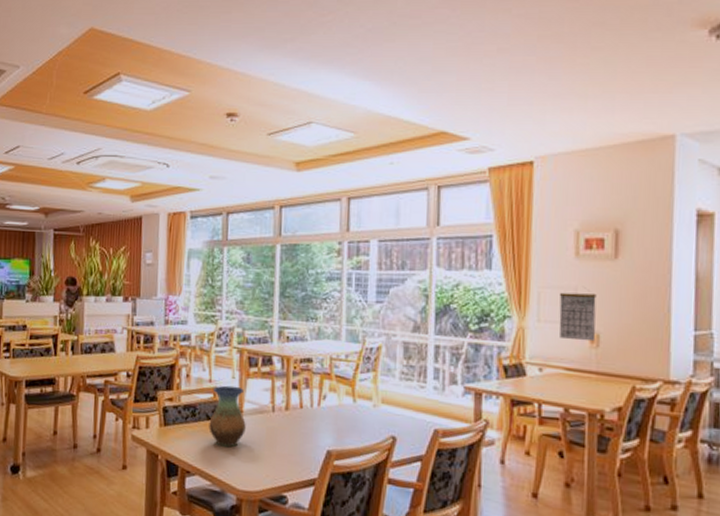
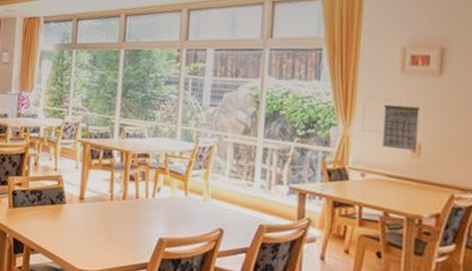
vase: present [209,385,246,447] -> none [52,174,86,230]

